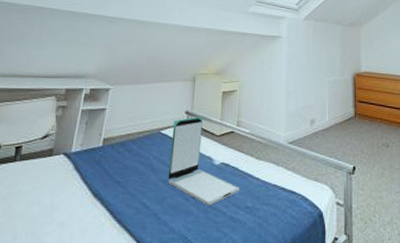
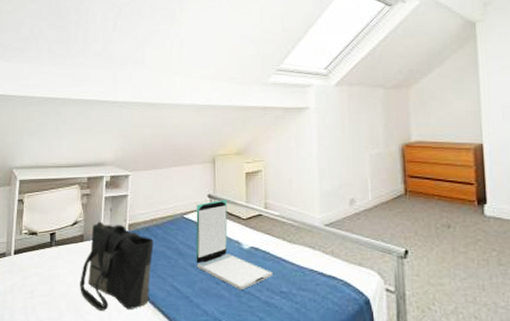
tote bag: none [41,135,128,231] -> present [80,221,154,311]

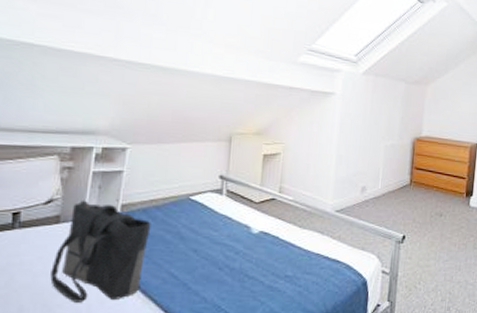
laptop: present [195,200,273,290] -> none [199,182,280,276]

